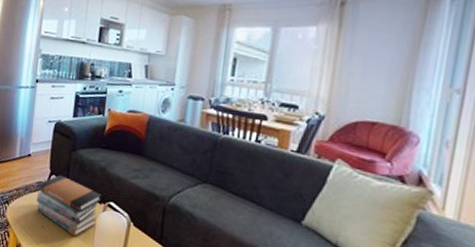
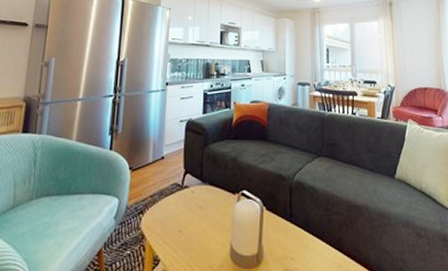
book stack: present [36,174,102,237] -> none [171,172,235,234]

